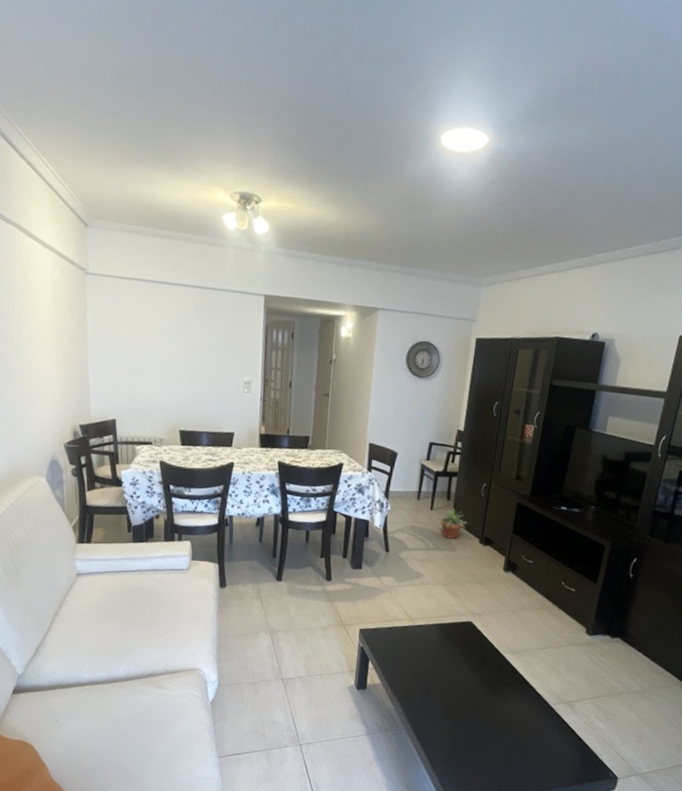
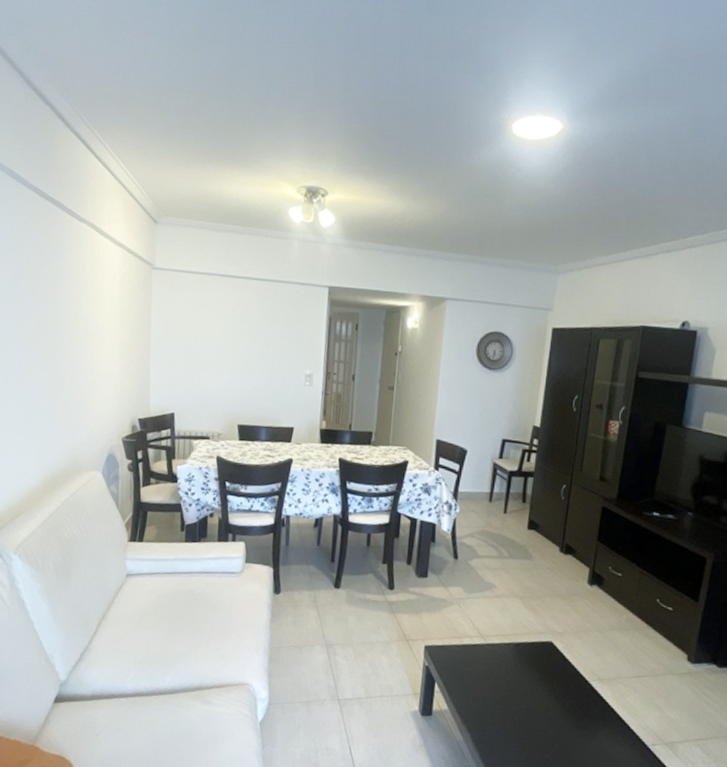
potted plant: present [438,508,467,540] -> none [512,512,545,547]

